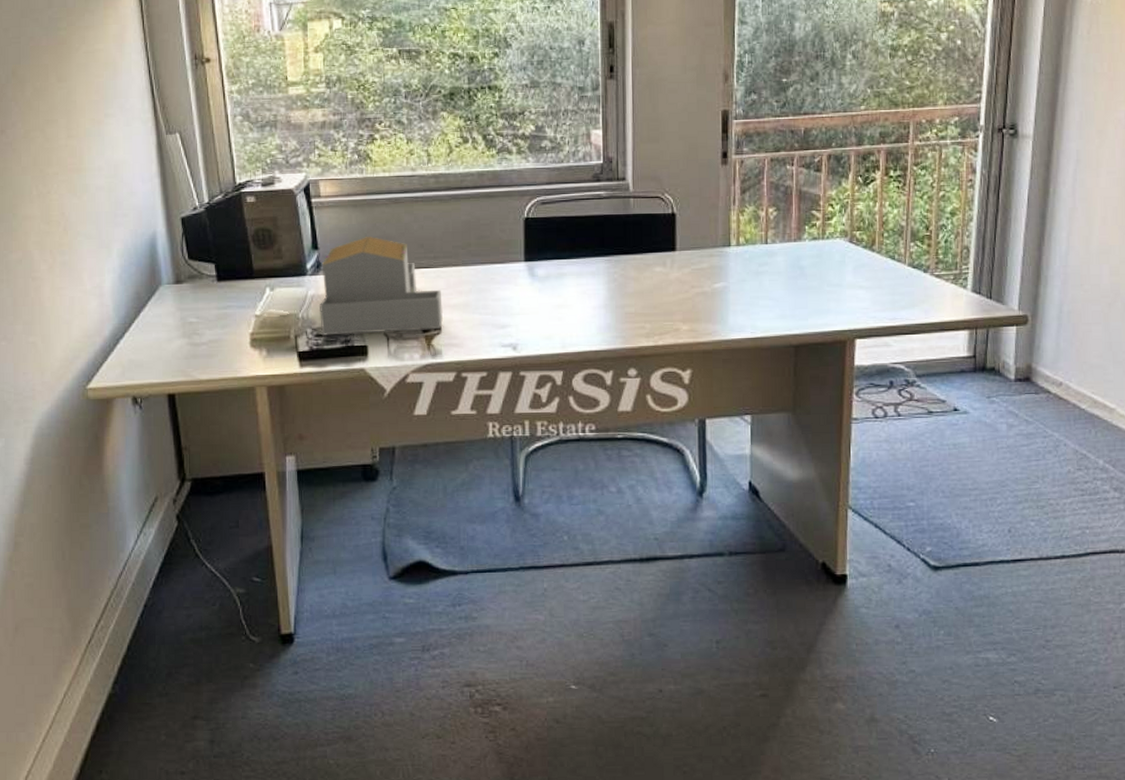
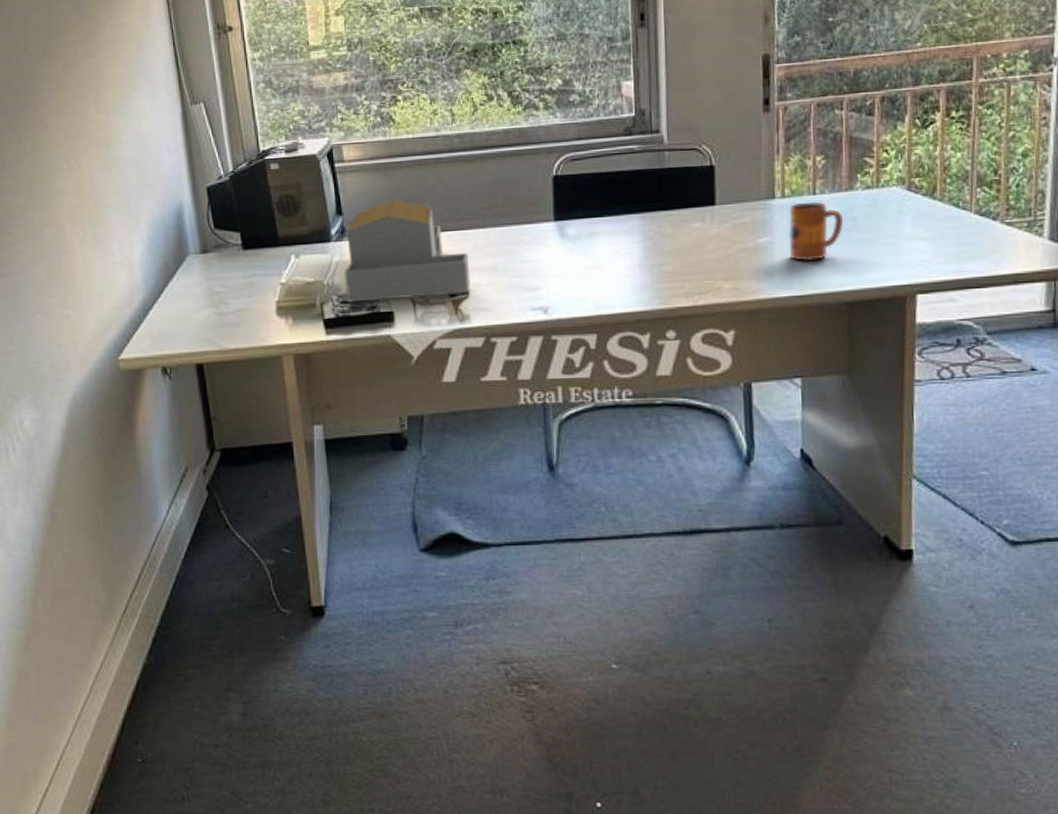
mug: none [742,250,793,307] -> present [788,201,844,262]

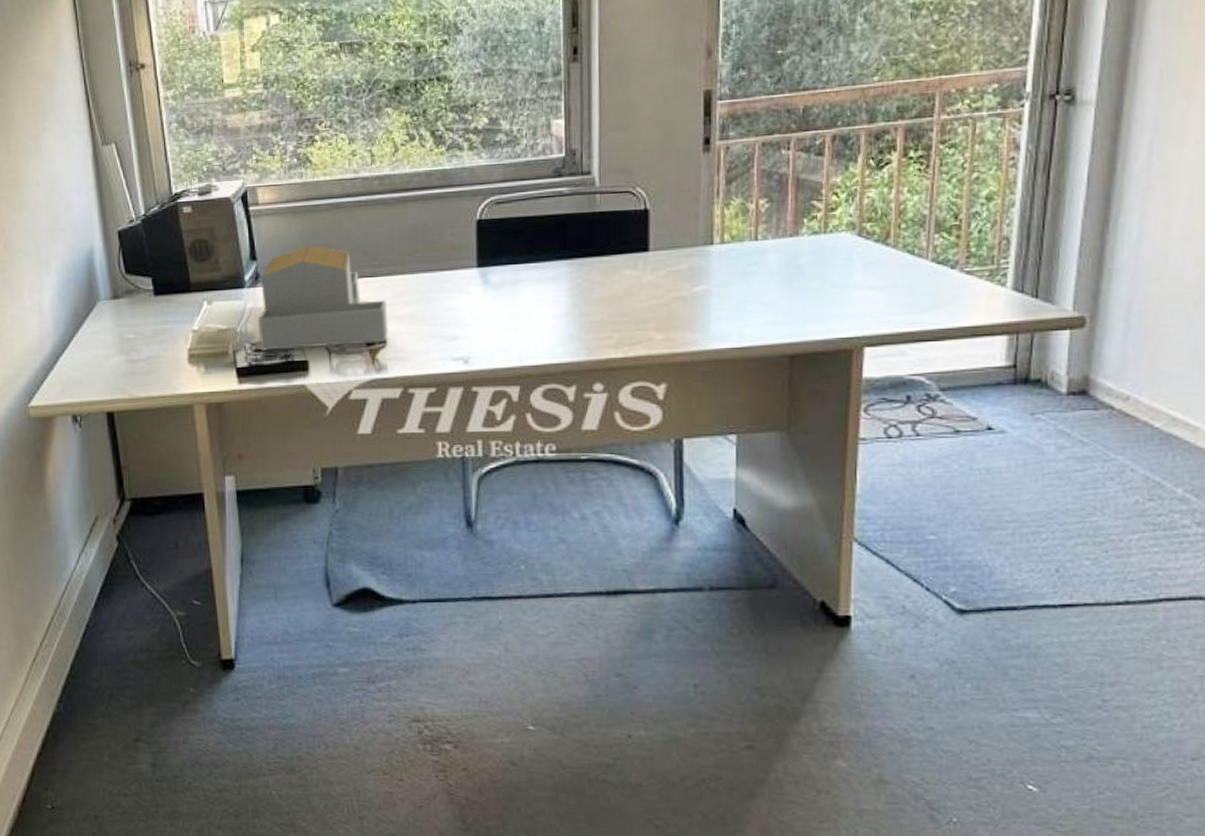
mug: present [788,201,844,262] -> none [727,247,788,312]

